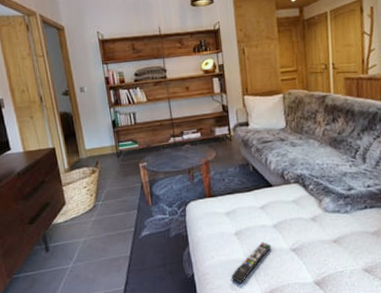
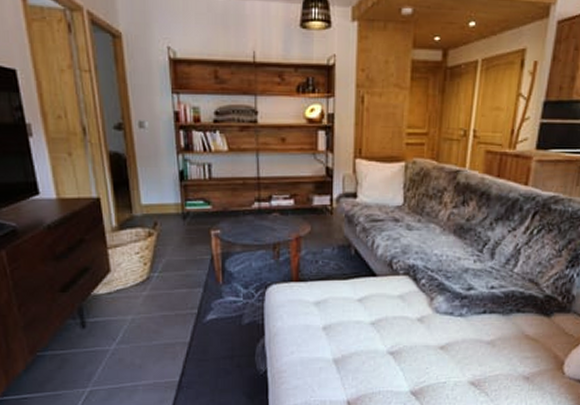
remote control: present [231,242,272,284] -> none [312,340,366,386]

